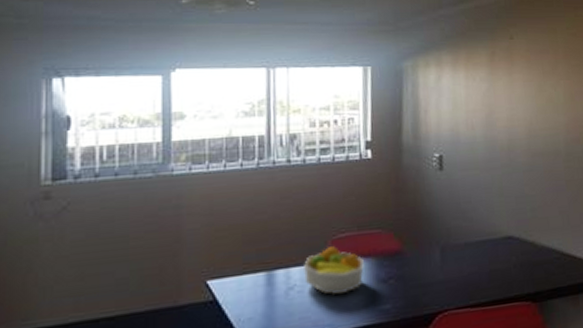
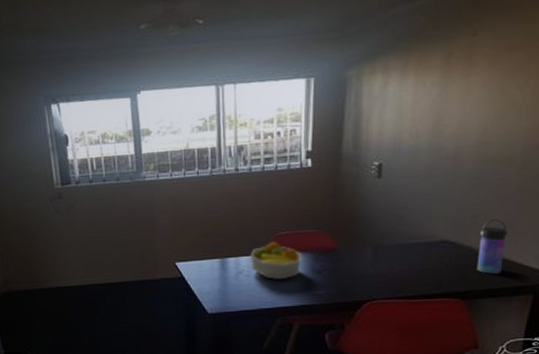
water bottle: none [540,211,565,271] -> present [476,219,507,274]

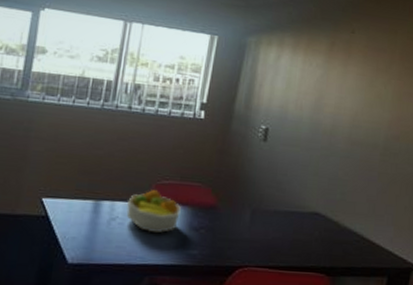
water bottle: present [476,219,507,274] -> none [341,198,369,252]

